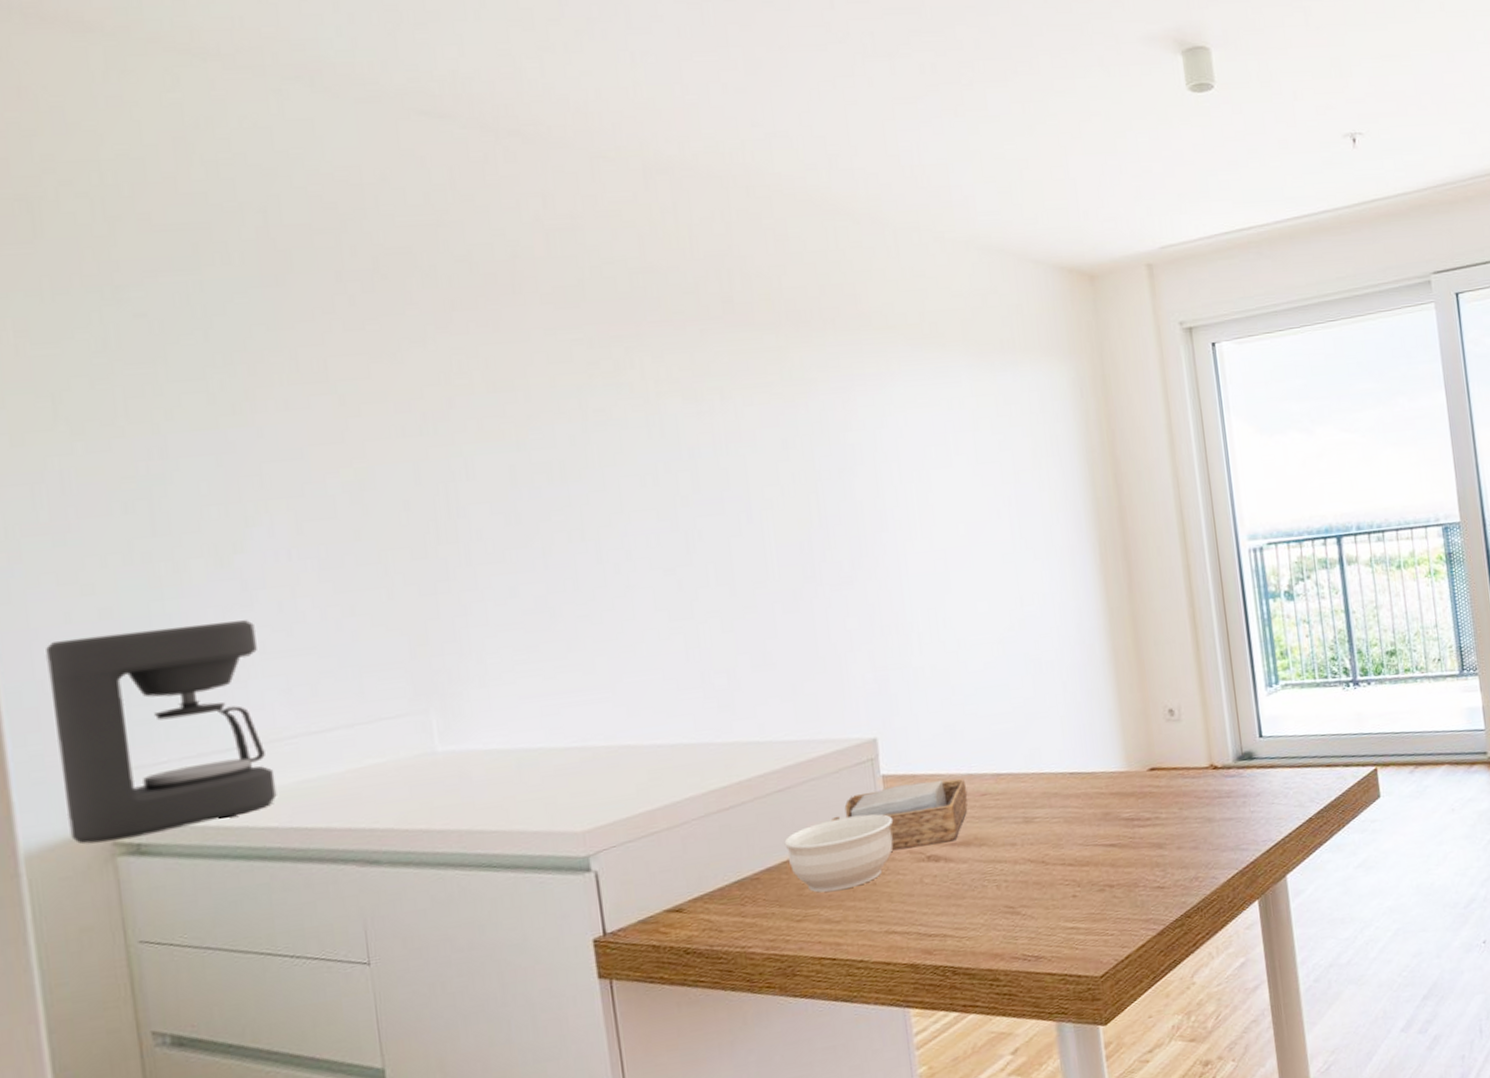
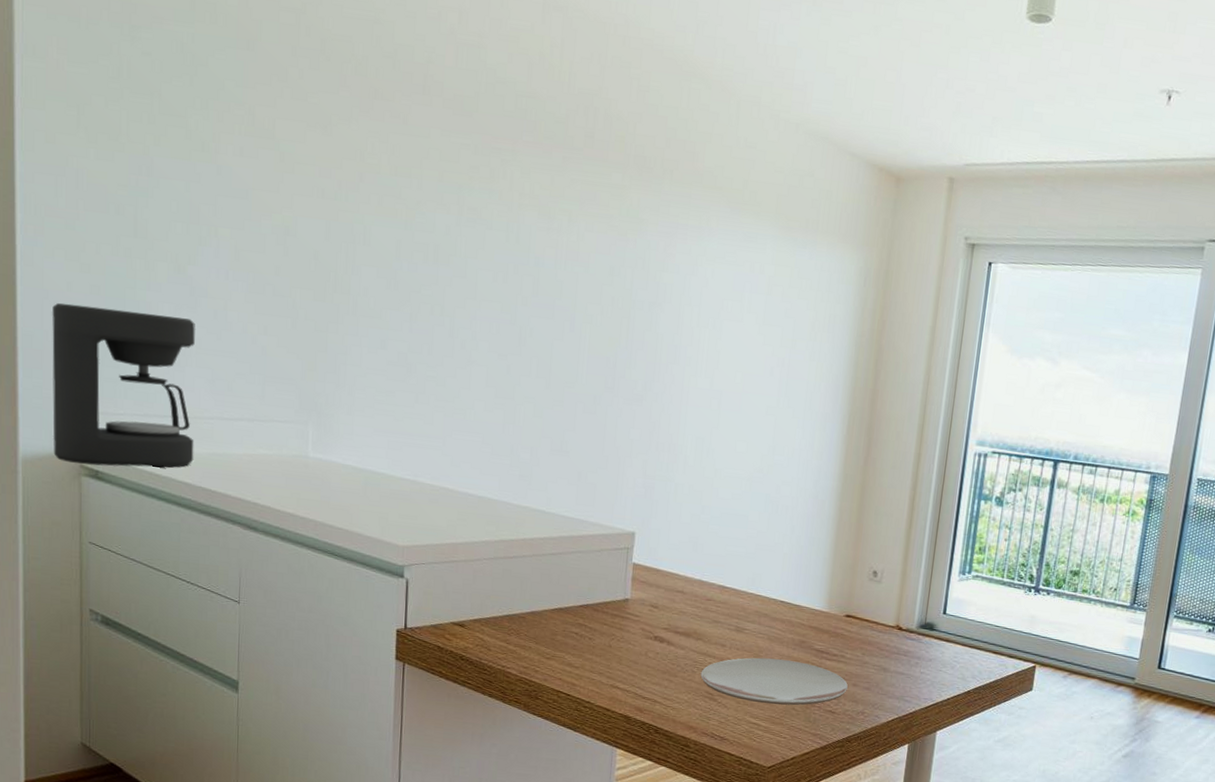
bowl: present [784,814,894,893] -> none [548,587,635,645]
napkin holder: present [832,779,968,850] -> none [588,573,697,630]
plate: none [993,837,1172,905] -> present [700,657,848,706]

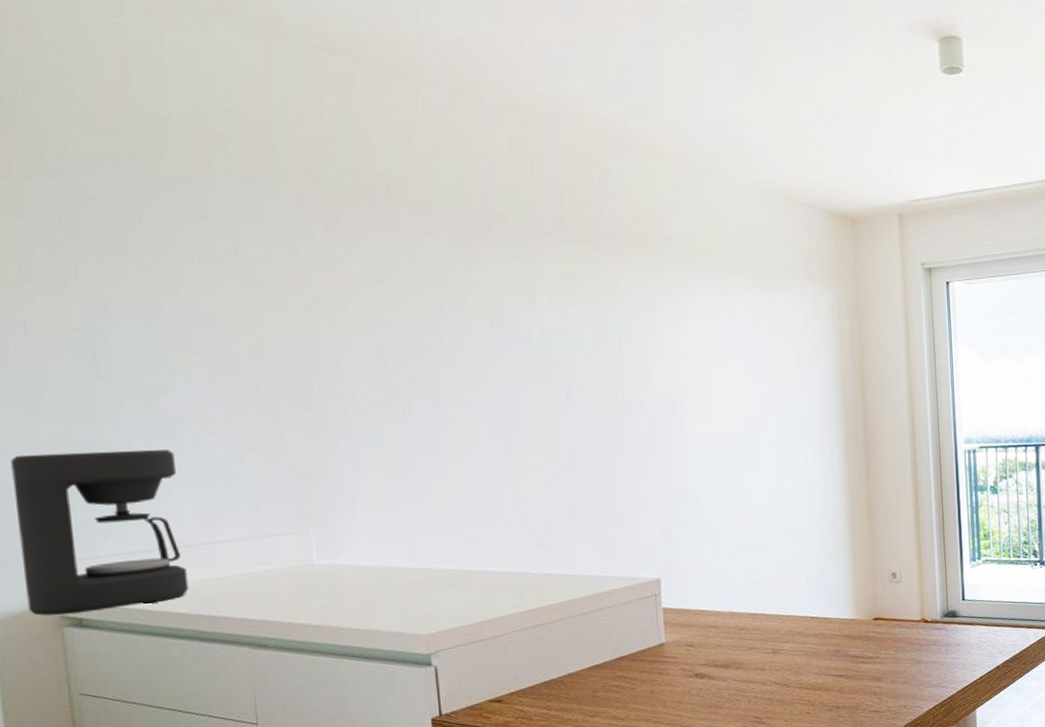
plate: present [700,657,848,706] -> none [745,670,887,718]

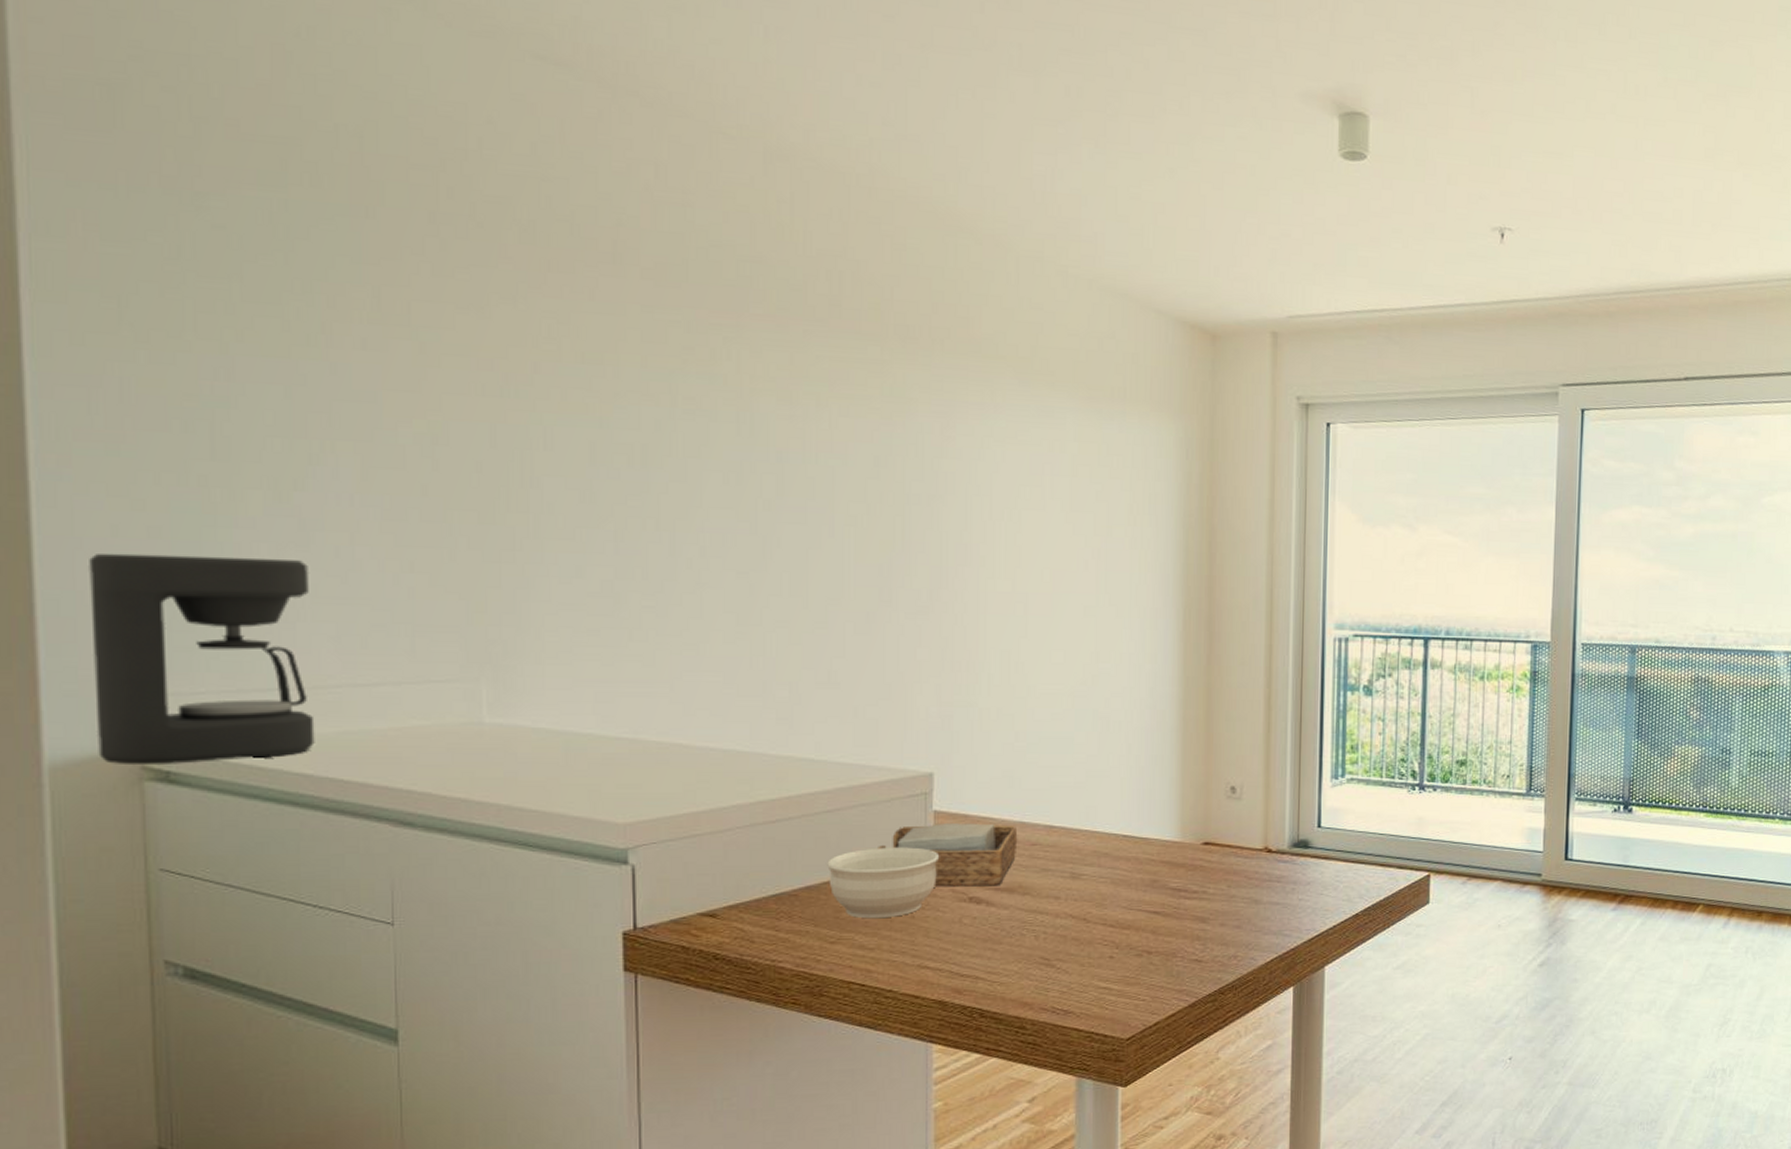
bowl: none [583,637,670,696] -> present [827,847,940,919]
napkin holder: none [622,615,729,667] -> present [878,823,1018,887]

